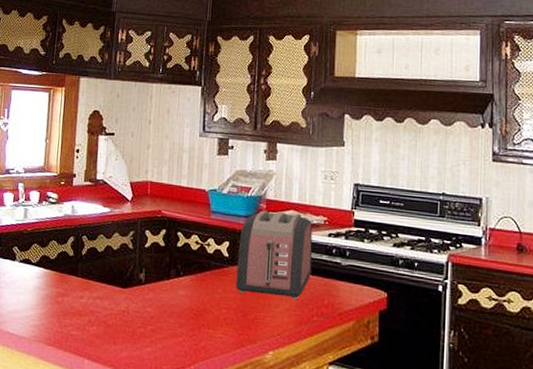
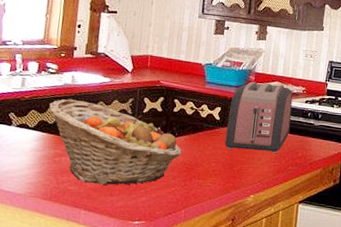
fruit basket: none [50,231,188,332] -> present [49,99,182,185]

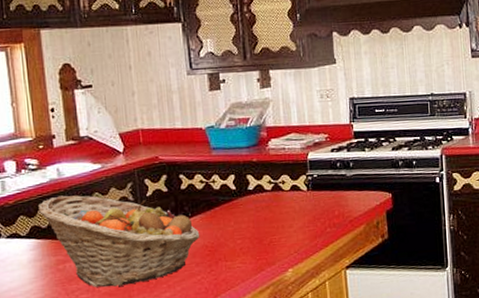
toaster: present [224,81,293,154] -> none [244,135,320,222]

